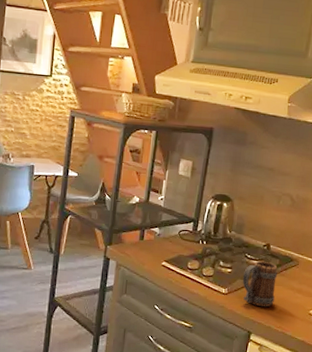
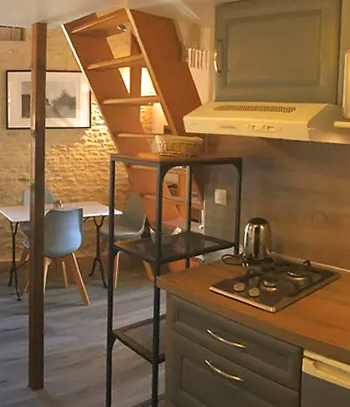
mug: present [242,260,278,307] -> none [288,277,322,322]

